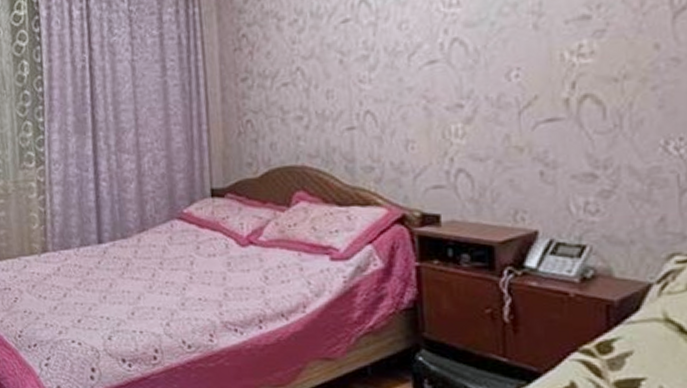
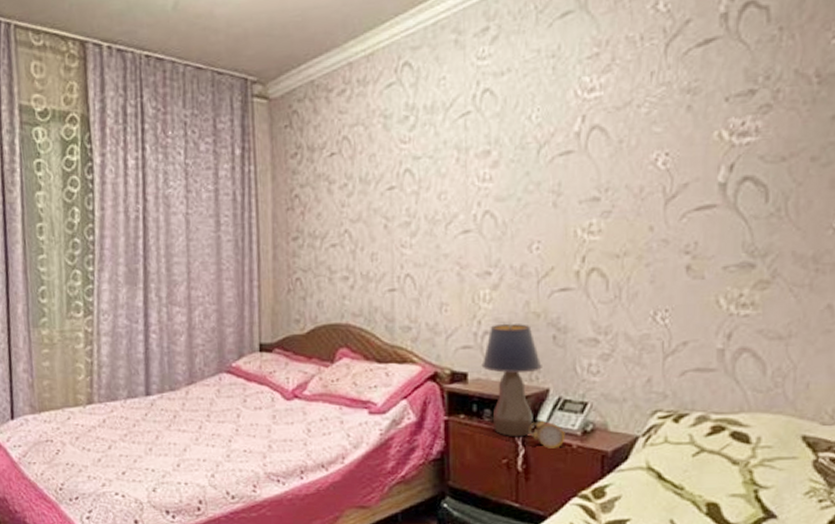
table lamp: none [456,159,528,285] -> present [481,323,542,437]
alarm clock: none [515,265,560,297] -> present [529,420,566,449]

